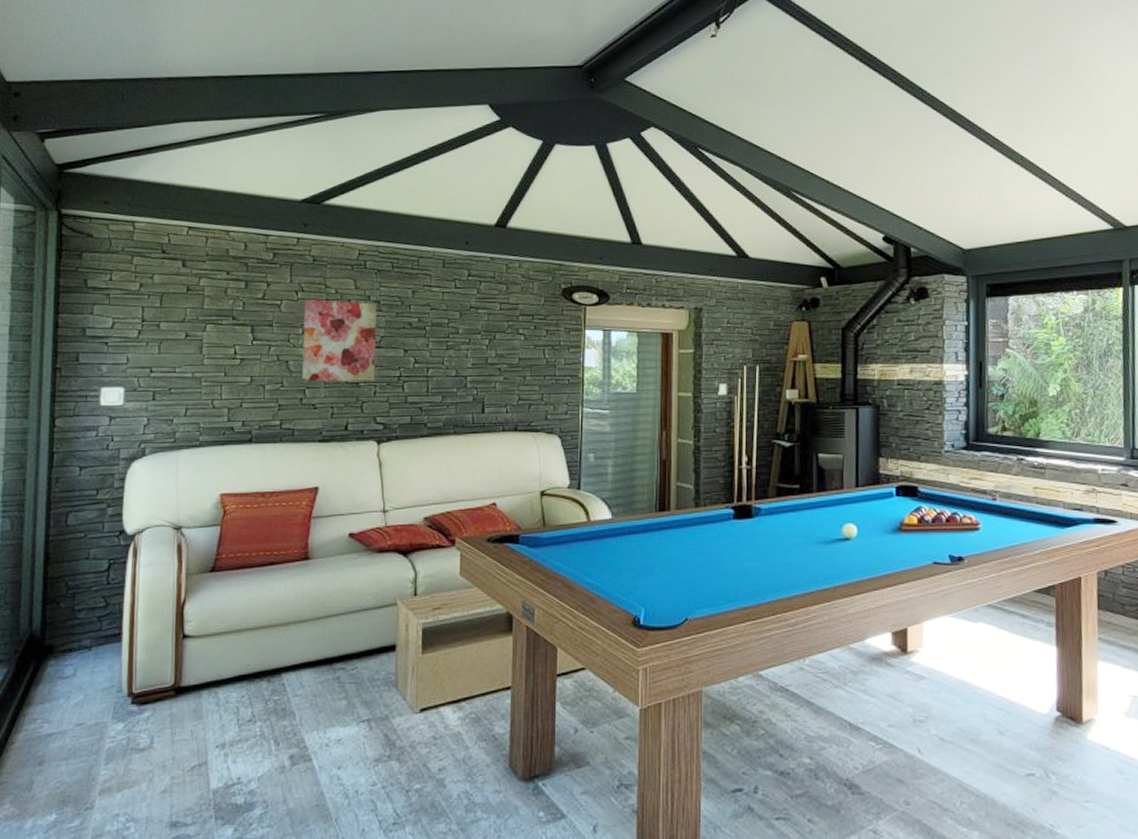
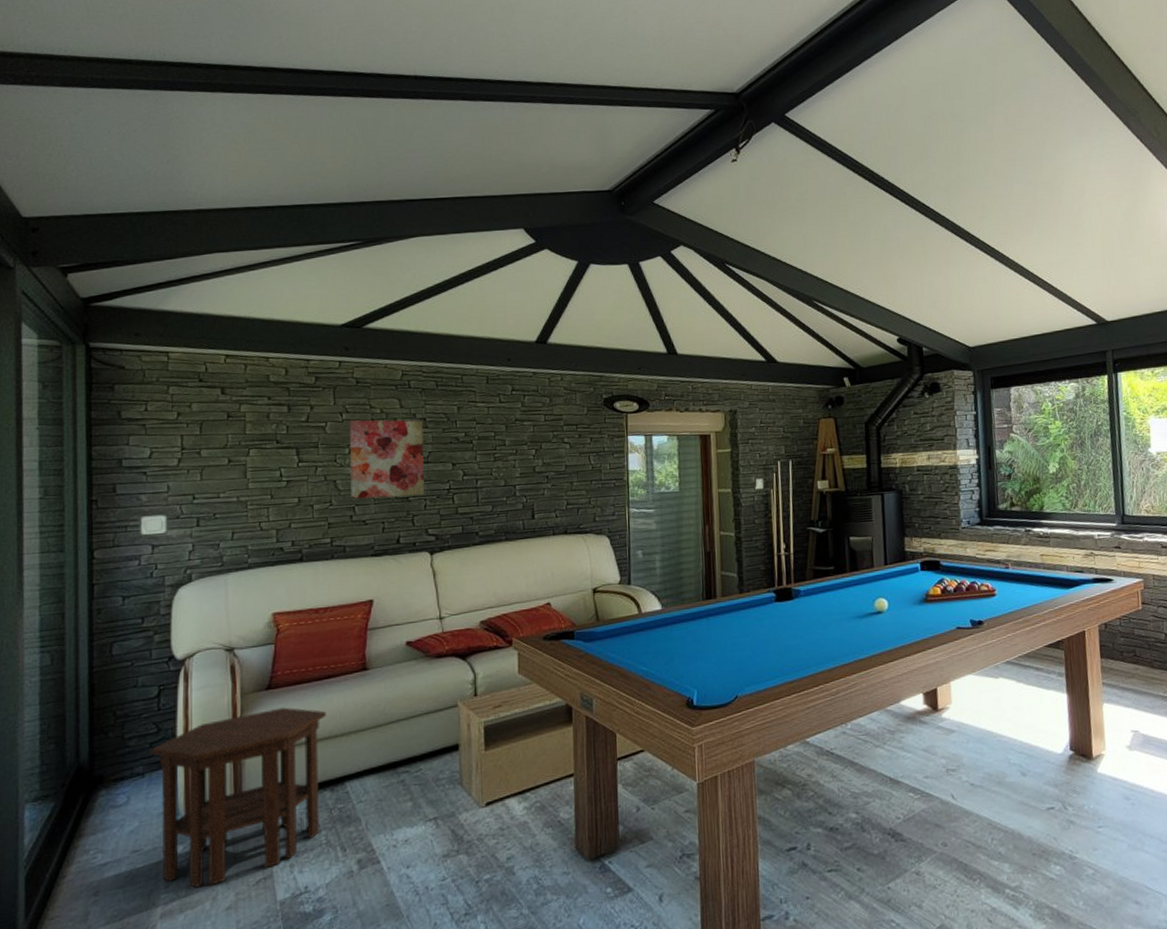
side table: none [97,591,268,767] -> present [149,707,327,888]

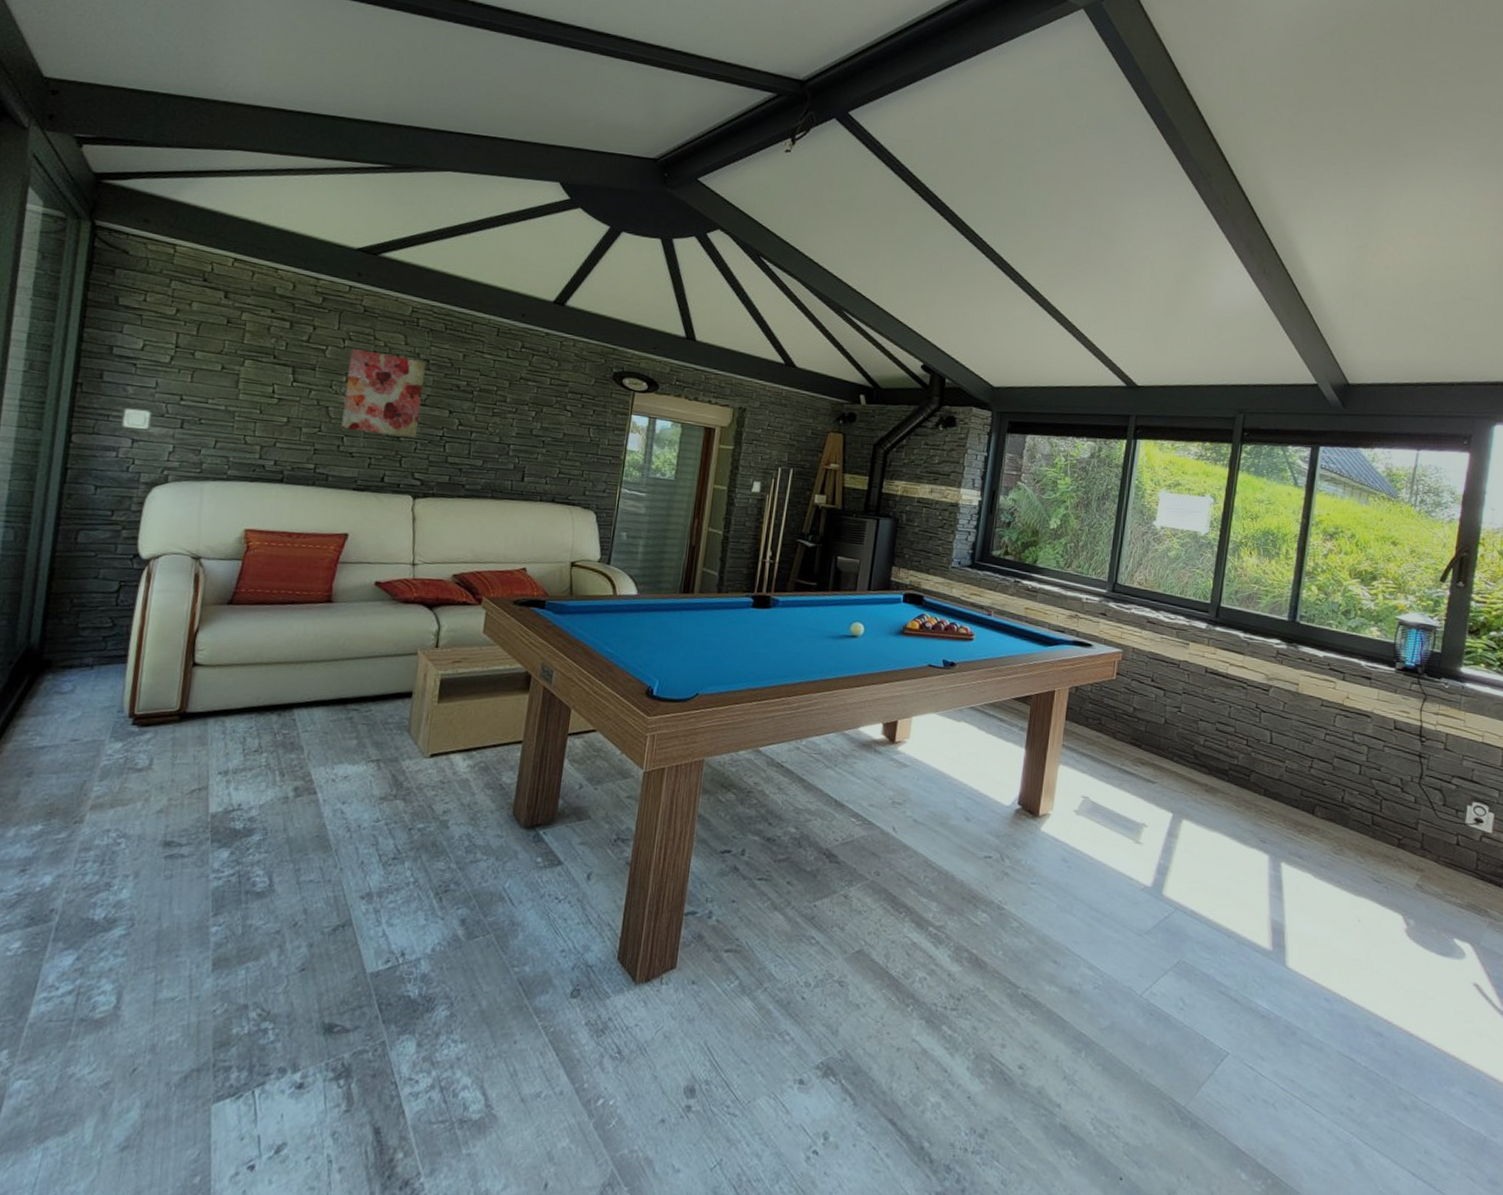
side table: present [149,707,327,888] -> none [98,624,285,787]

